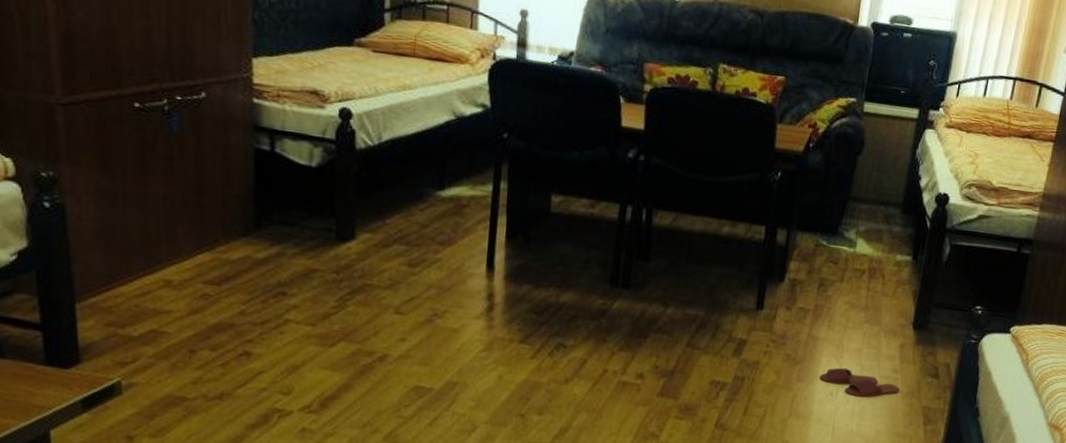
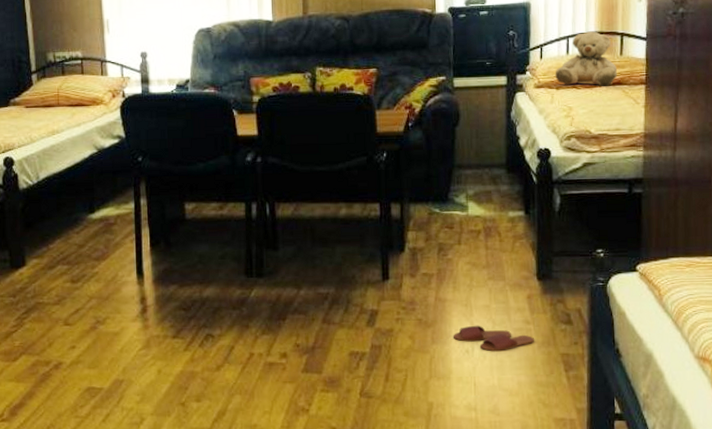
teddy bear: none [967,75,1030,138] -> present [555,31,618,86]

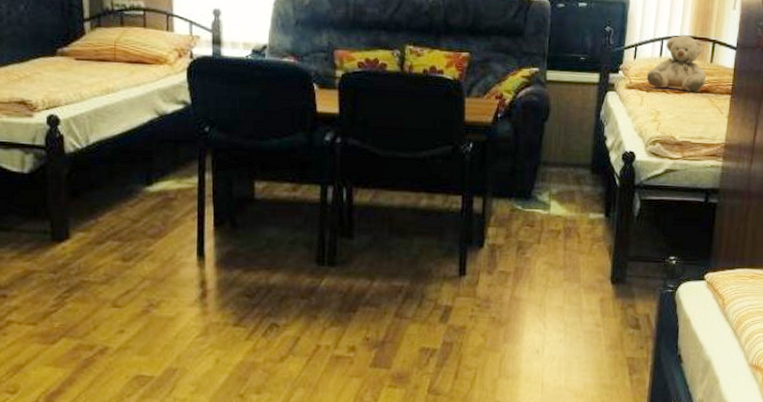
slippers: present [454,325,535,351] -> none [525,326,604,352]

